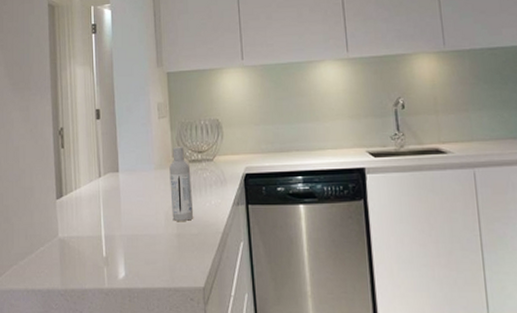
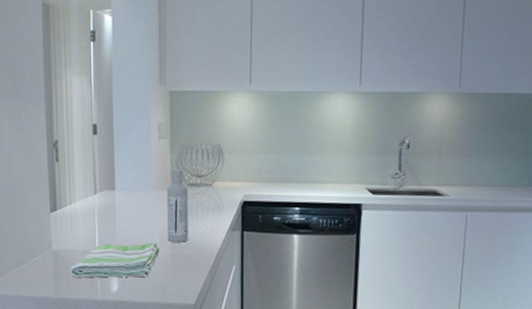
dish towel: none [75,222,165,266] -> present [69,242,160,278]

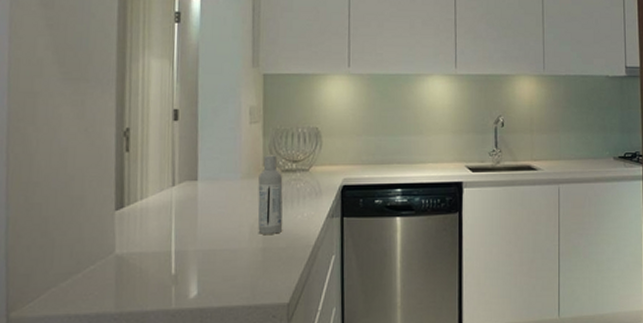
dish towel: present [69,242,160,278] -> none [136,236,249,285]

